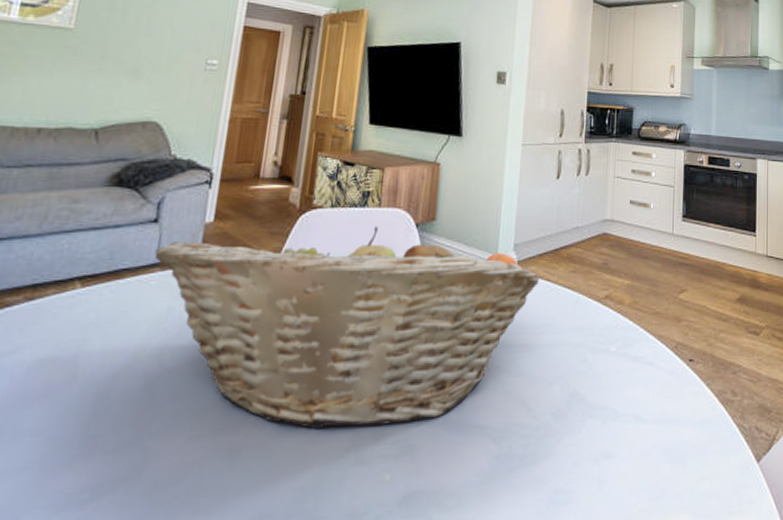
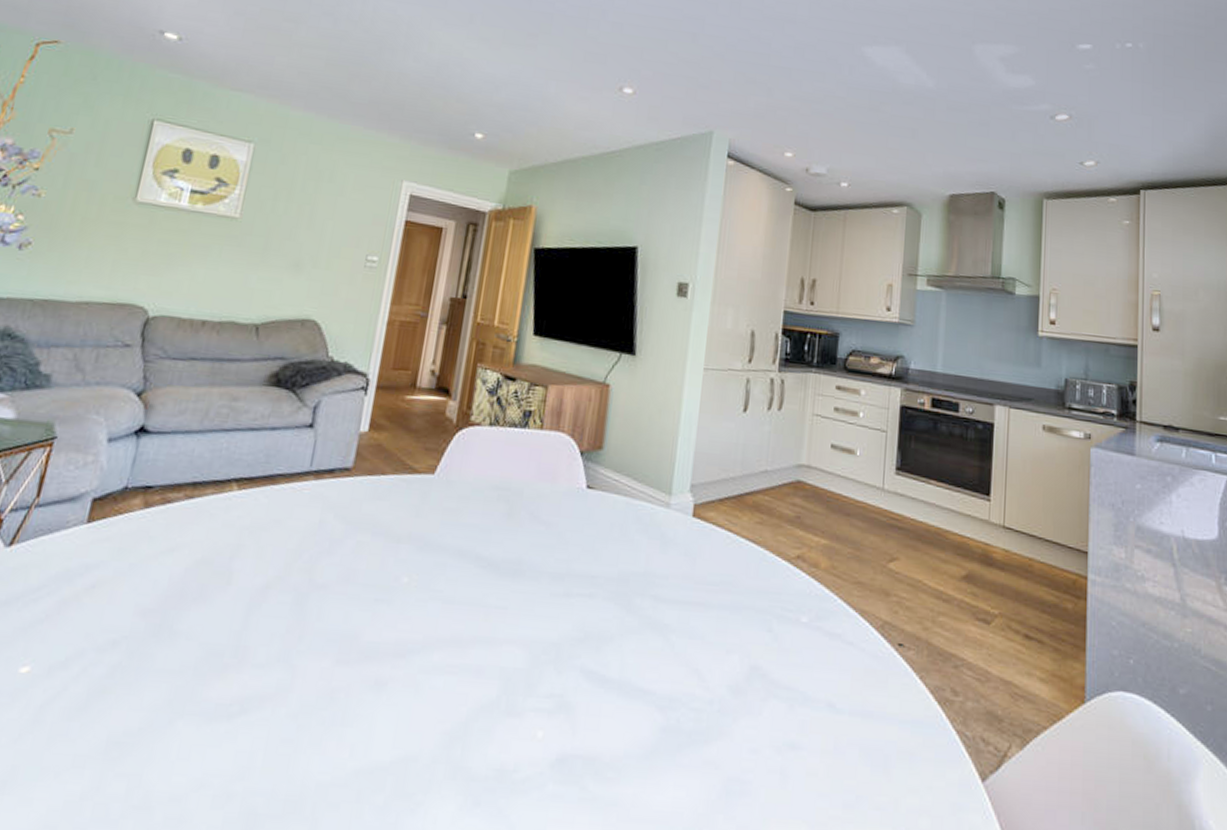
fruit basket: present [155,226,541,430] -> none [309,449,721,676]

